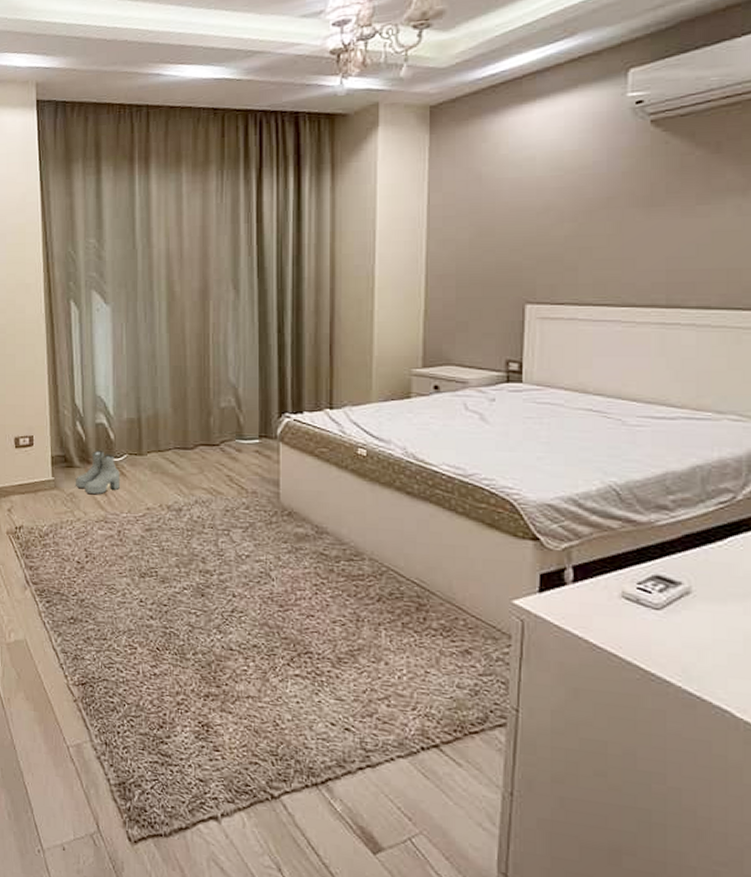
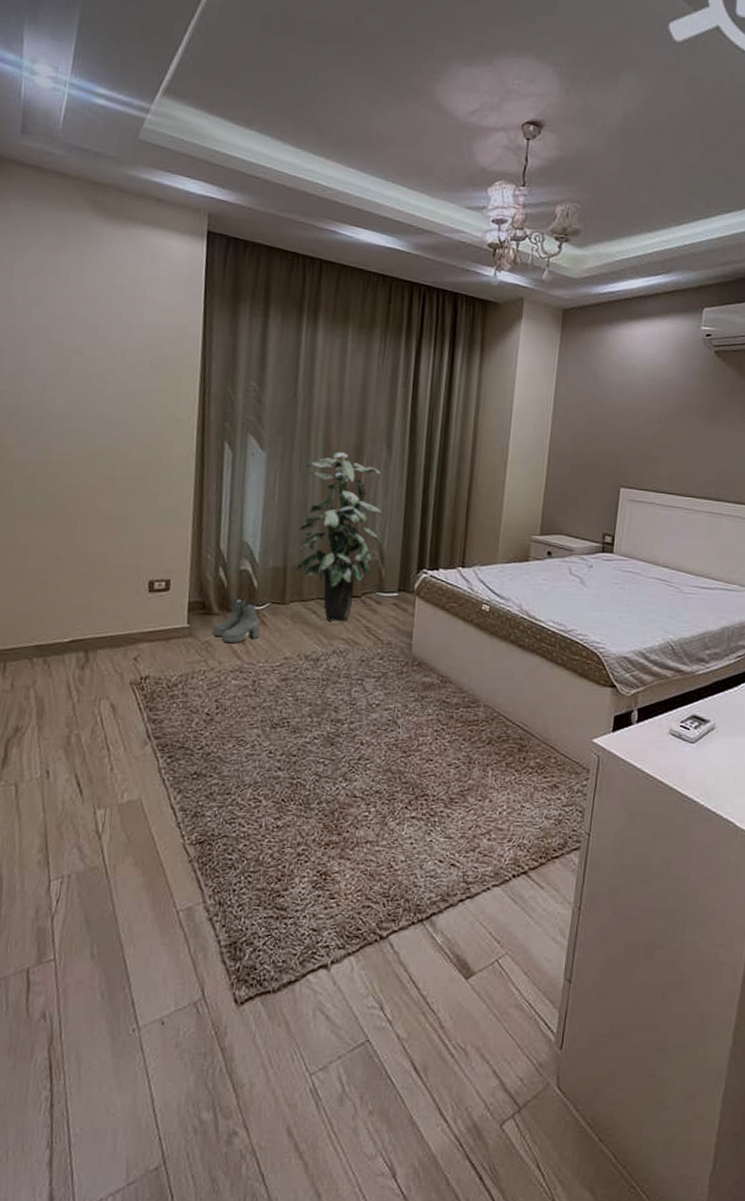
indoor plant: none [149,298,237,471] -> present [294,452,383,622]

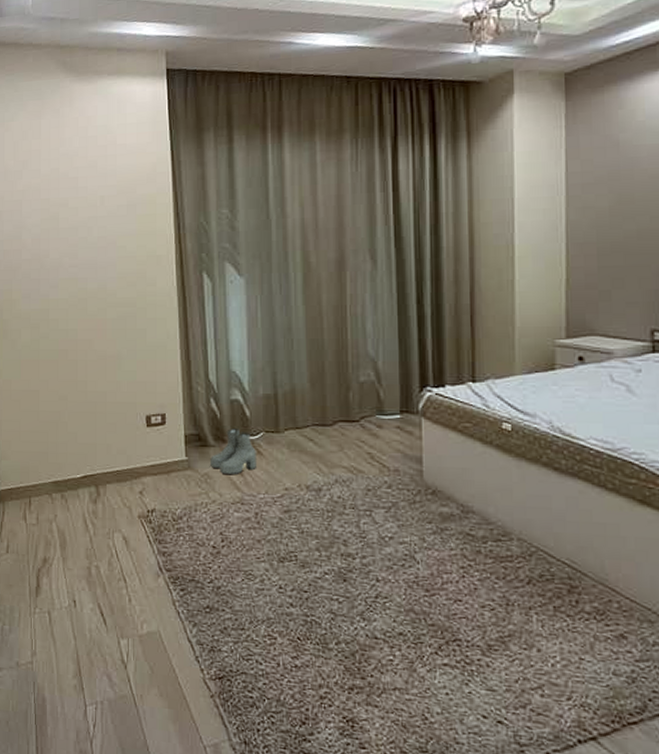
indoor plant: present [294,452,383,622] -> none [286,269,376,449]

